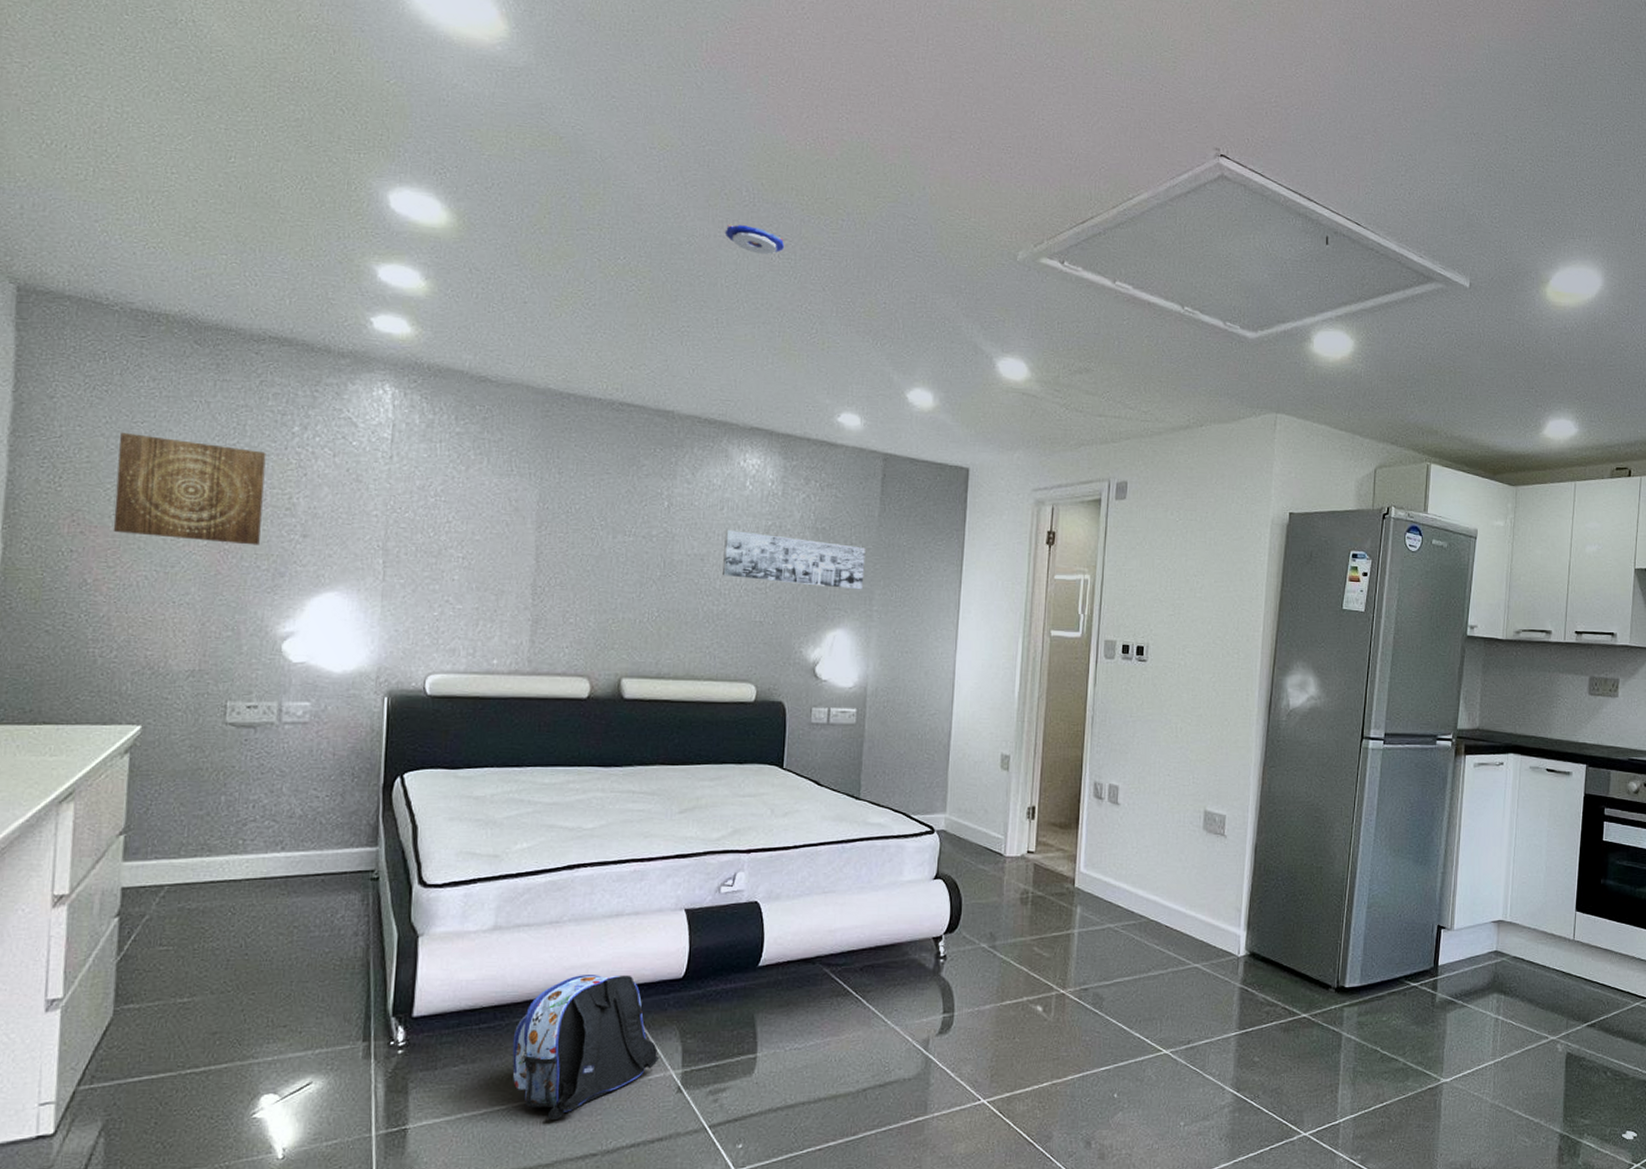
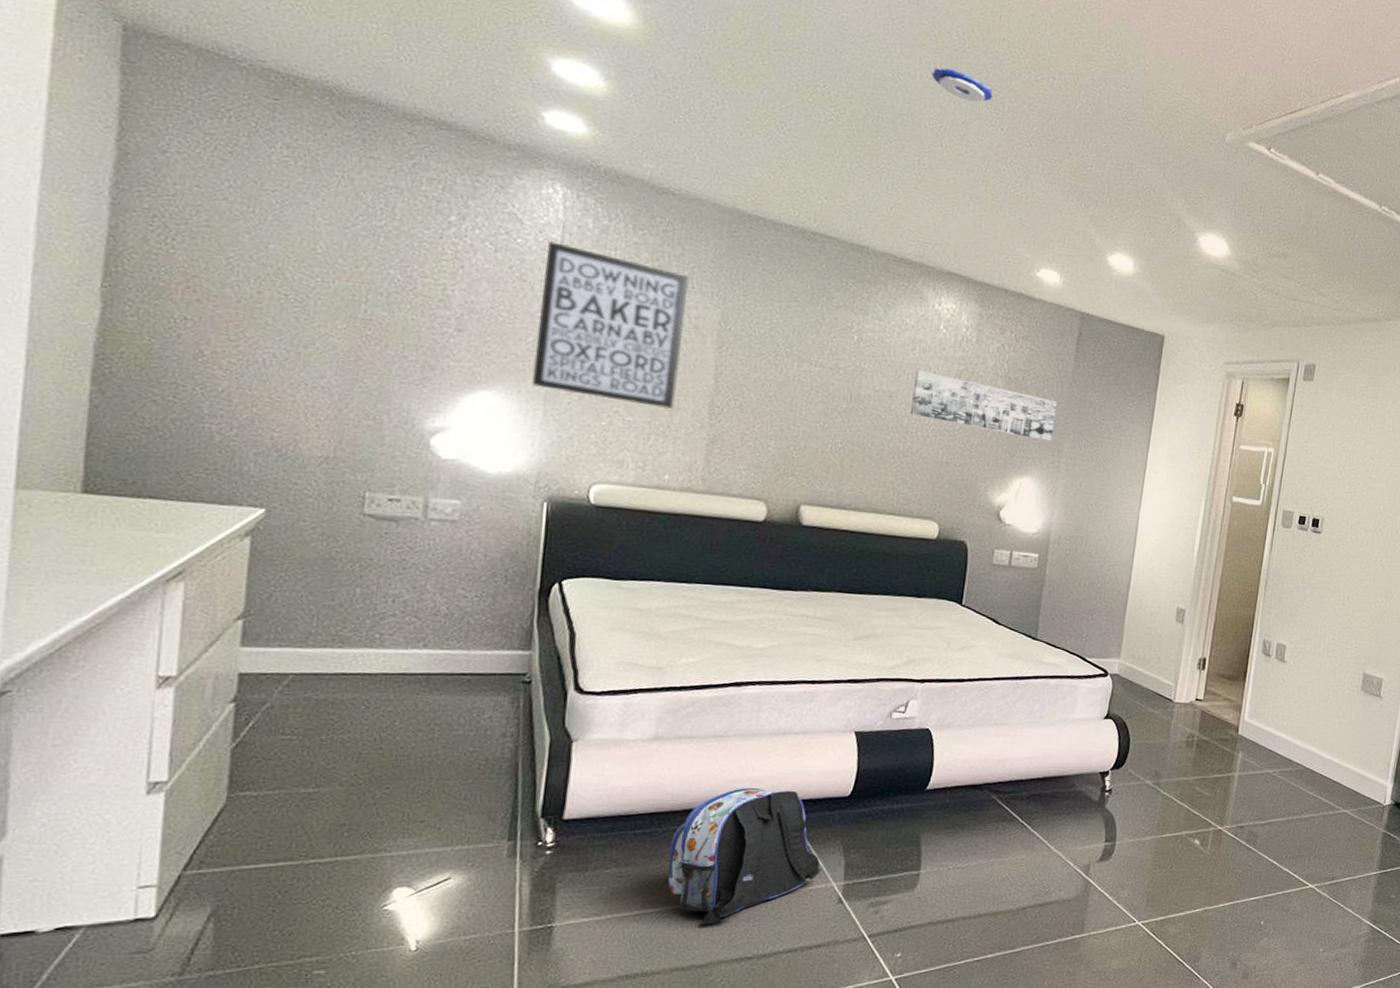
wall art: present [113,432,266,545] -> none [236,198,418,335]
wall art: none [369,441,509,594] -> present [531,241,690,409]

